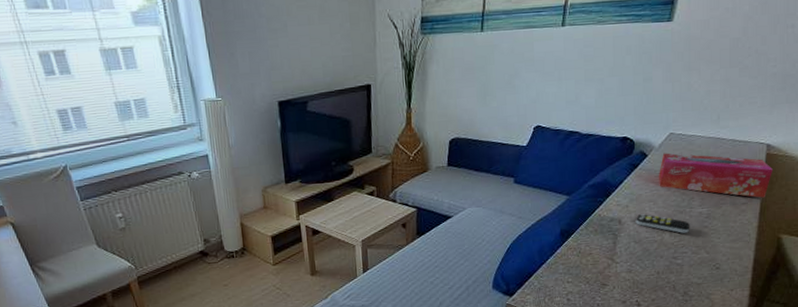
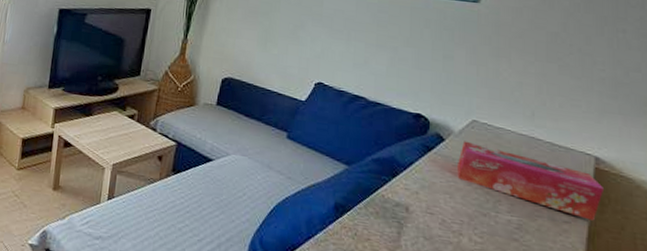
remote control: present [635,214,690,234] -> none [426,206,495,242]

